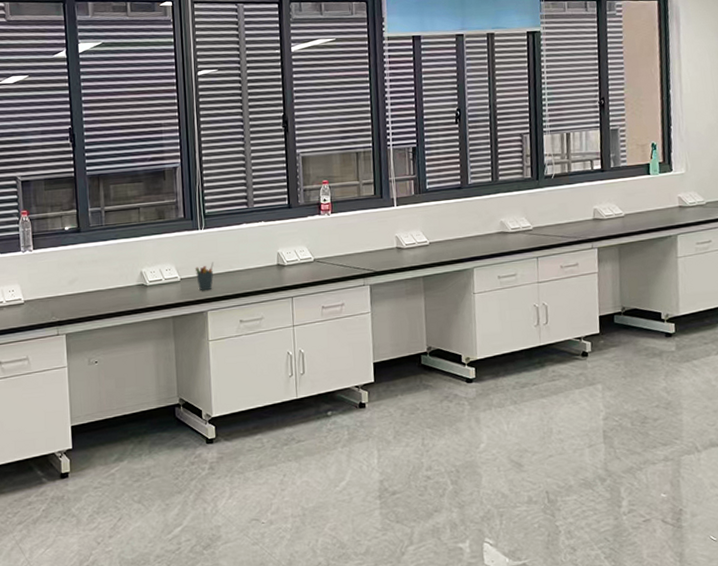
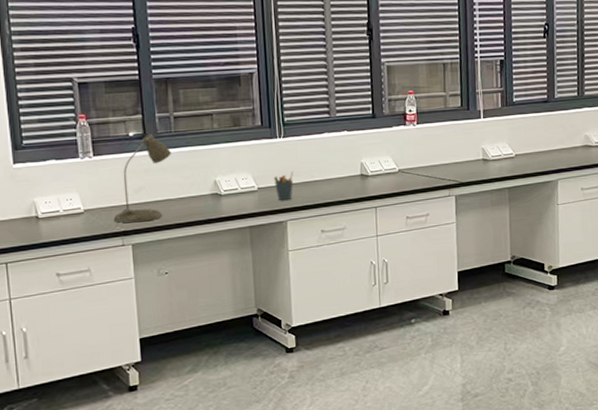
desk lamp: none [50,228,103,314] -> present [113,134,172,223]

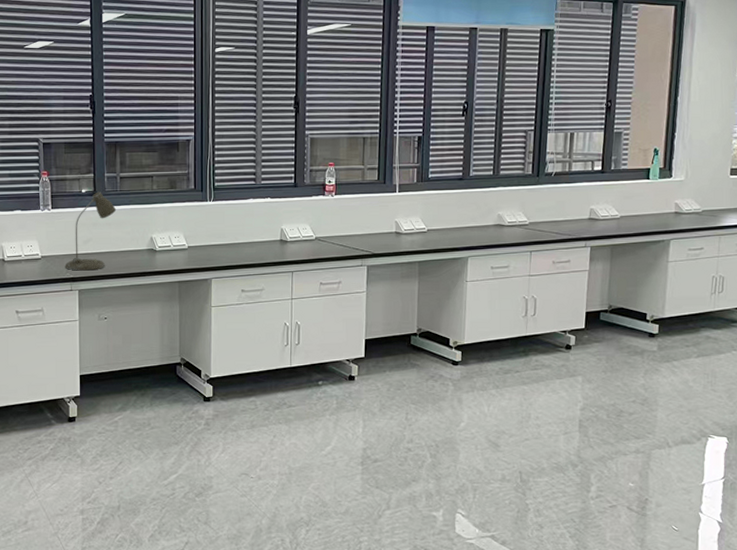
pen holder: present [273,171,294,201] -> none [202,233,220,260]

